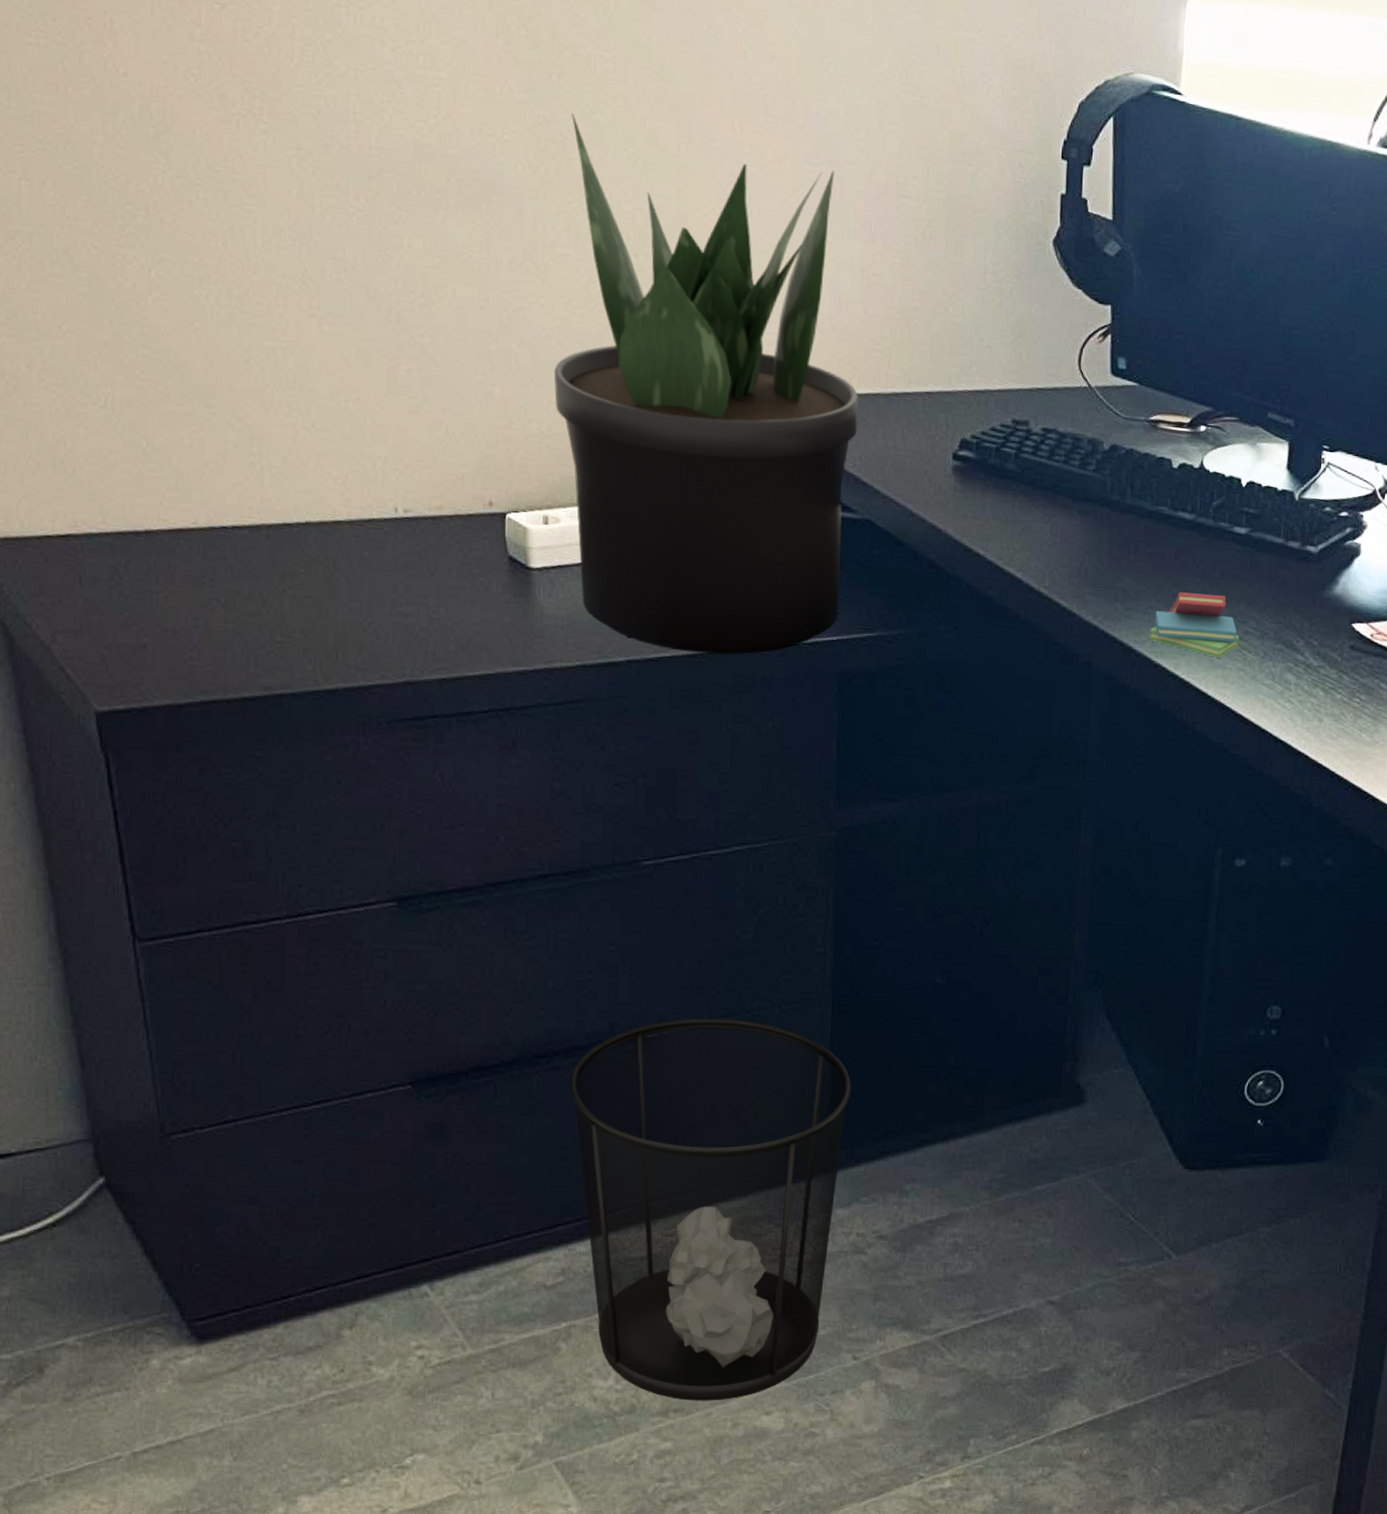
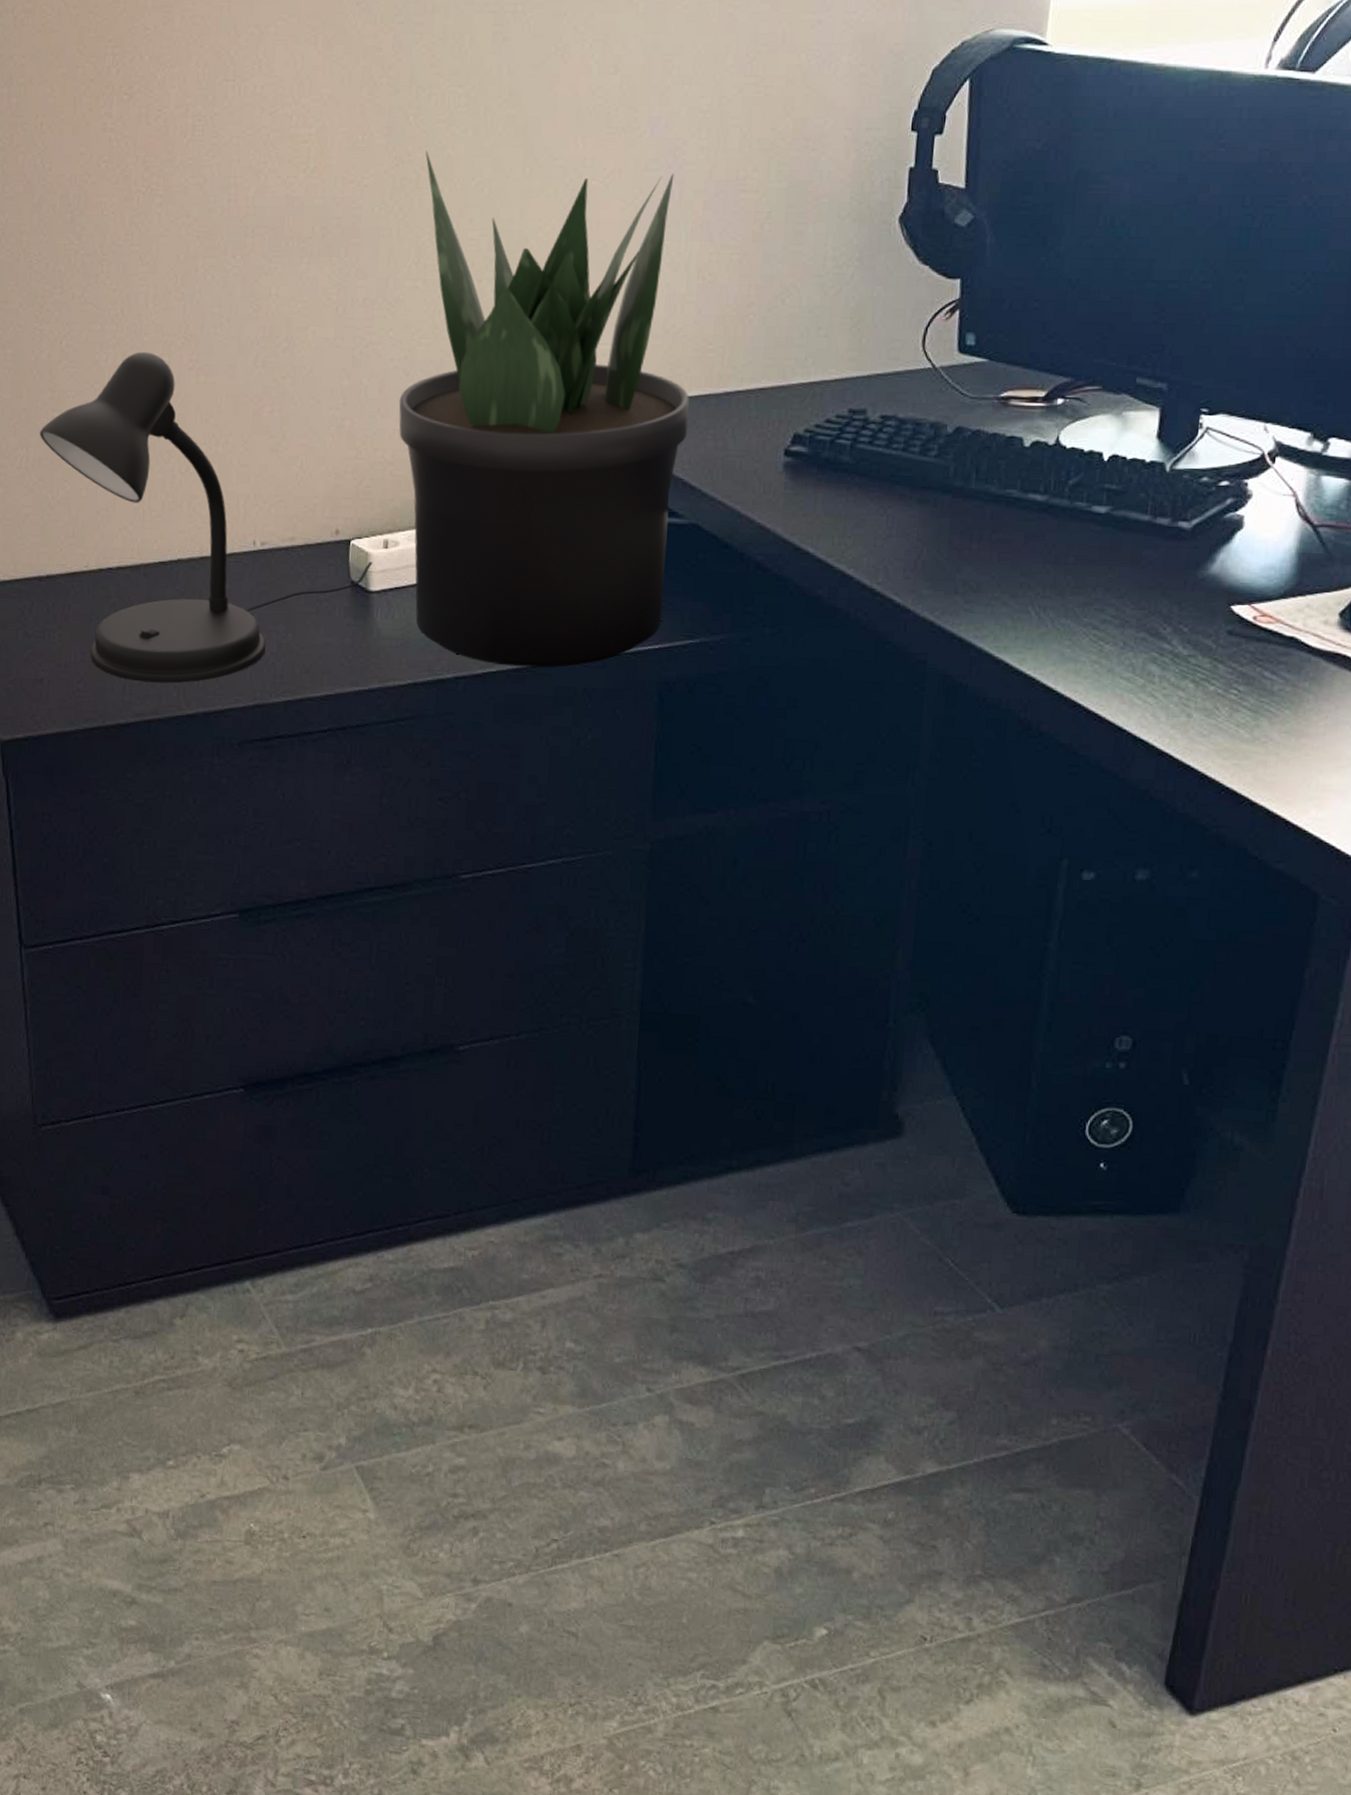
desk lamp: none [127,291,532,656] -> present [39,352,373,684]
waste bin: present [569,1017,852,1401] -> none [384,1031,657,1421]
sticky notes: present [1149,592,1240,658] -> none [991,581,1096,651]

